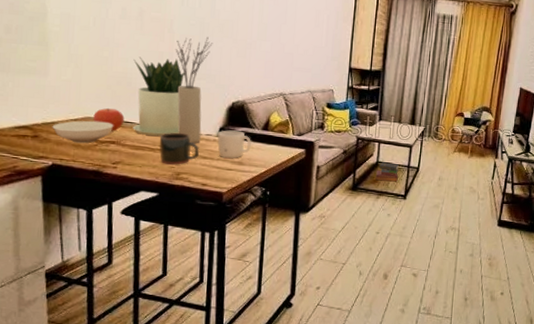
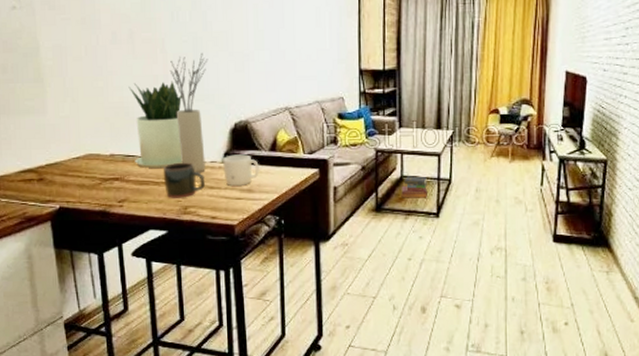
bowl: present [52,120,114,144] -> none [56,157,116,183]
fruit: present [93,107,125,132] -> none [94,142,126,167]

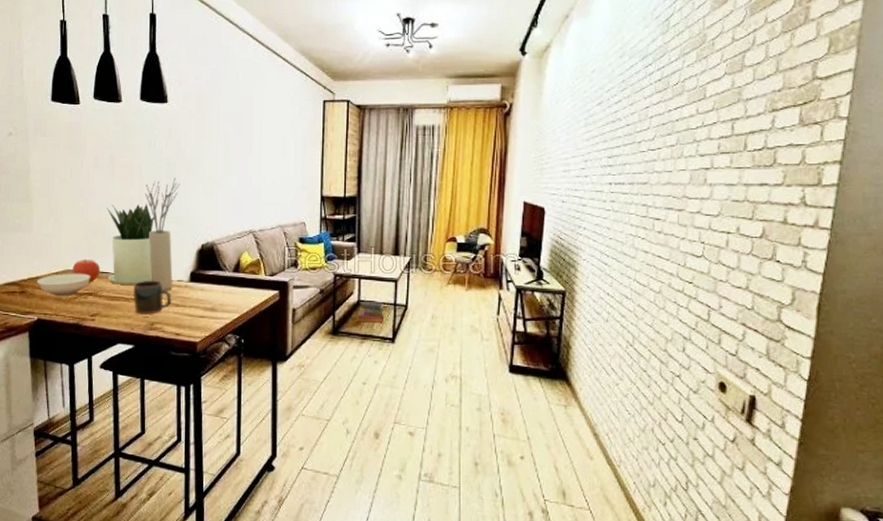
bowl: none [56,157,116,183] -> present [36,273,91,297]
fruit: none [94,142,126,167] -> present [72,259,100,283]
mug: present [223,154,259,187] -> none [189,274,223,305]

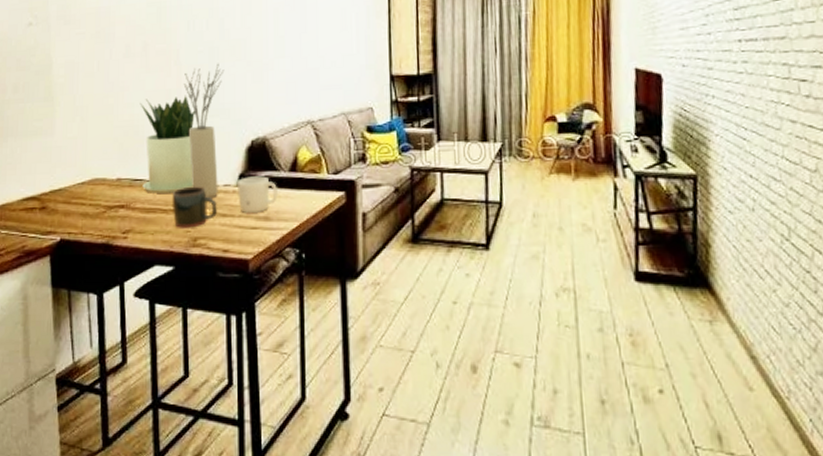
bowl: present [36,273,91,297] -> none [59,182,123,212]
fruit: present [72,259,100,283] -> none [100,164,133,193]
mug: none [189,274,223,305] -> present [238,176,277,214]
books: present [358,301,384,323] -> none [442,198,474,226]

